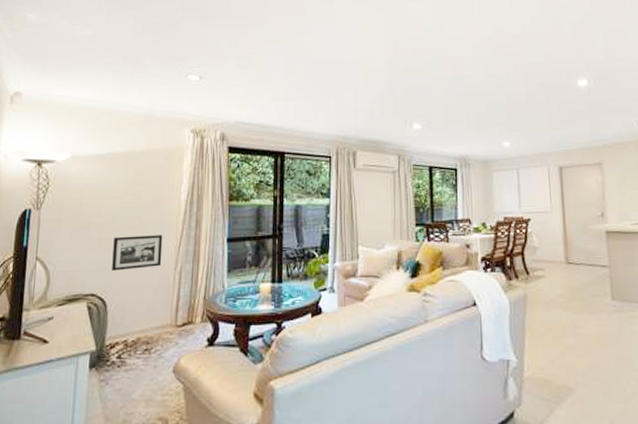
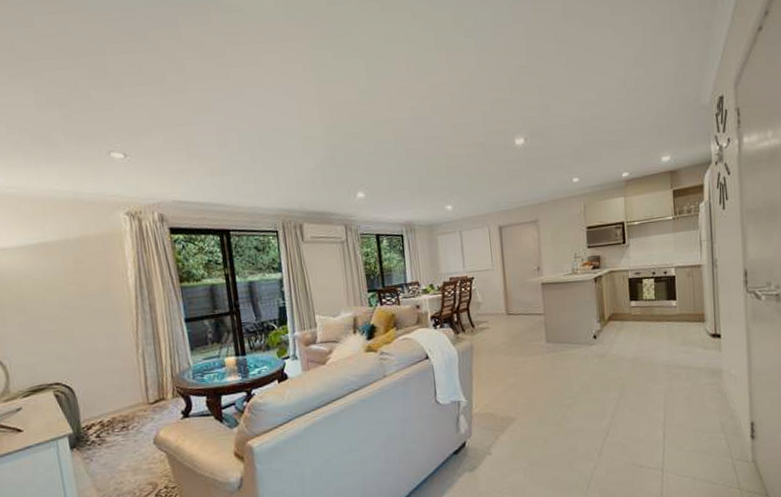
picture frame: present [112,235,163,271] -> none [66,321,122,359]

